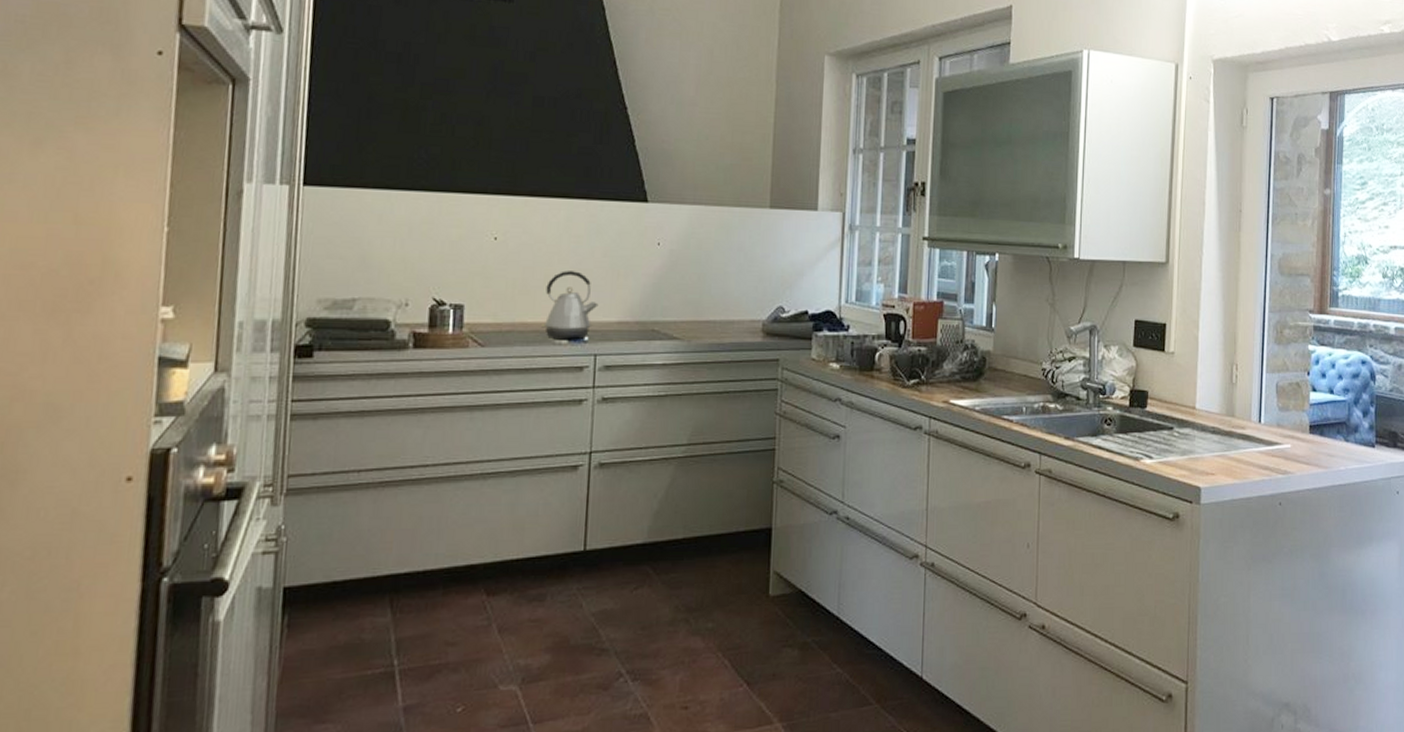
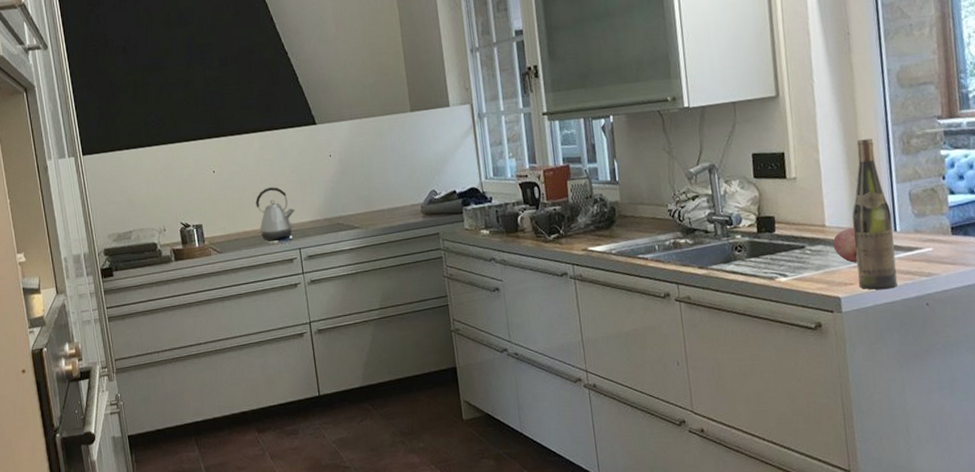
fruit: none [1200,414,1222,451] -> present [832,227,858,263]
wine bottle: none [1219,322,1258,482] -> present [852,138,898,290]

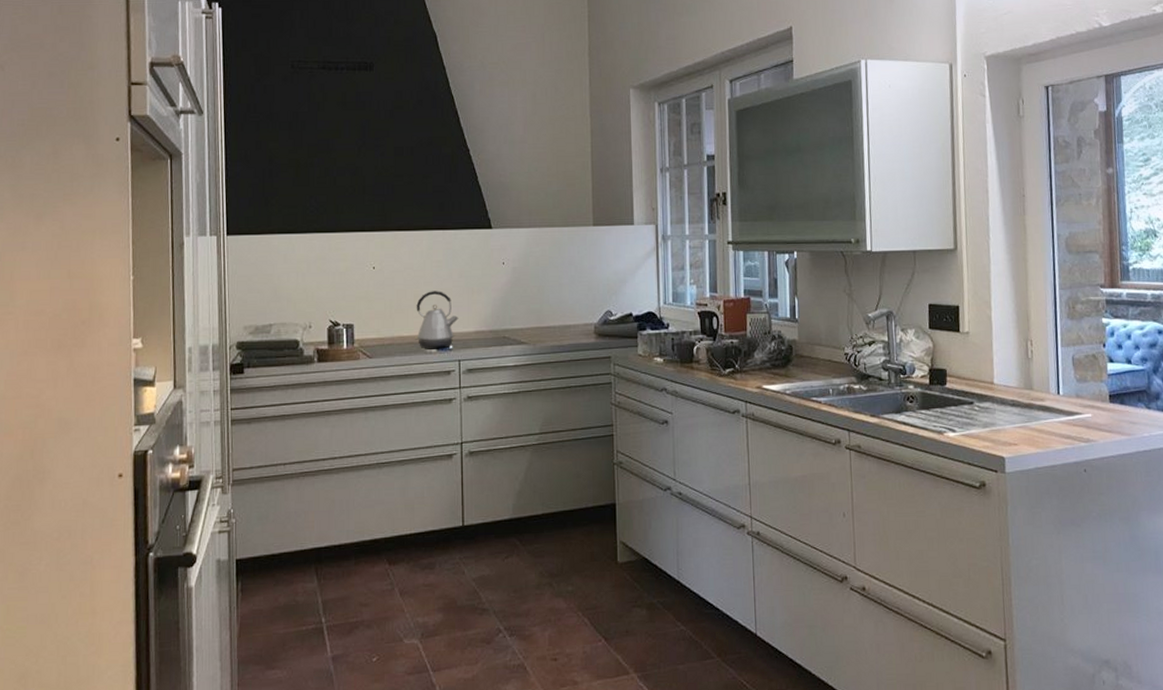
fruit: present [832,227,858,263] -> none [1000,387,1023,423]
wine bottle: present [852,138,898,290] -> none [1019,300,1059,452]

